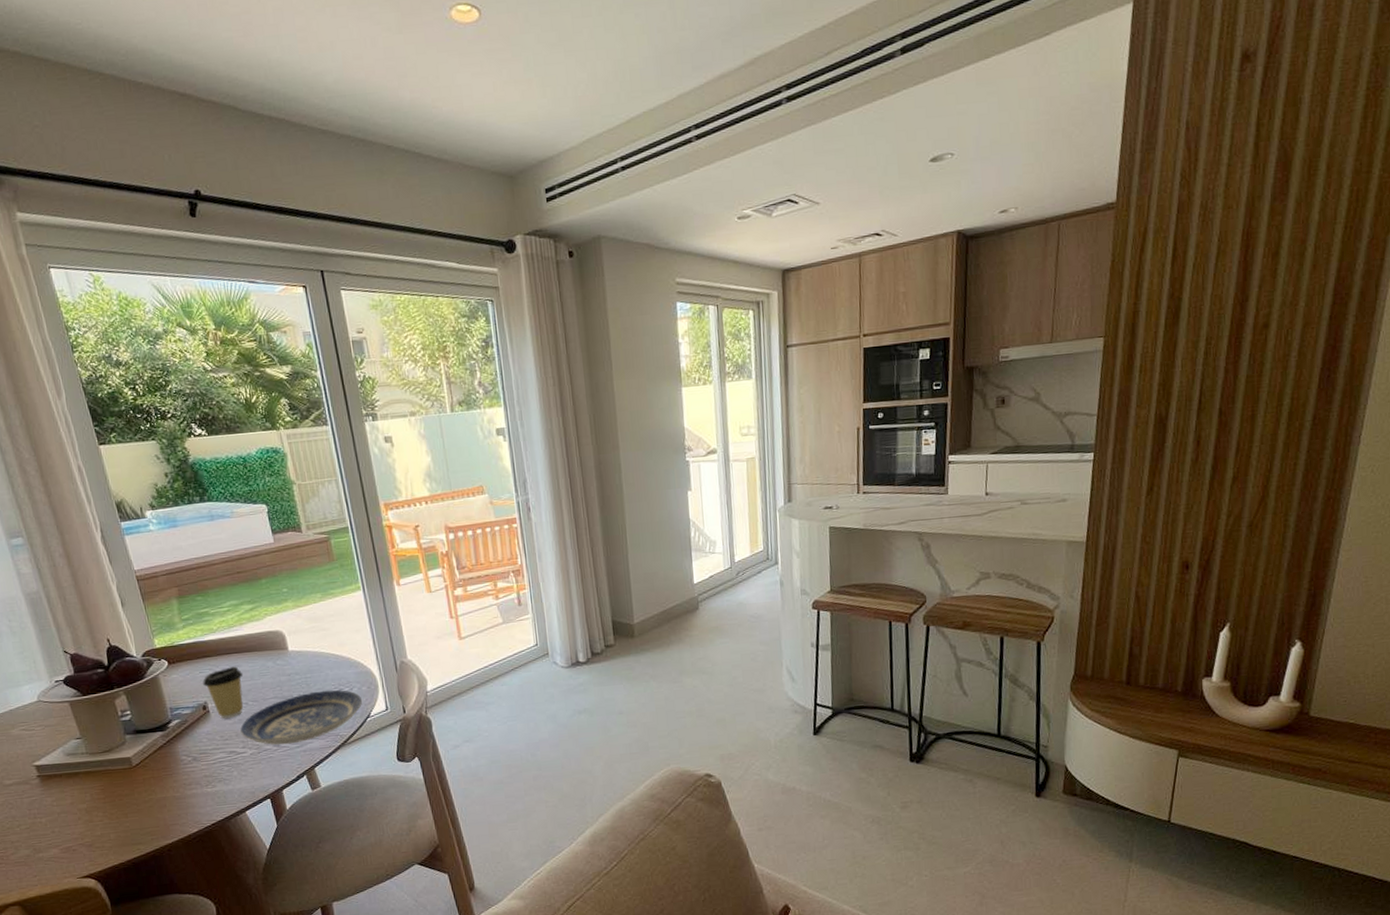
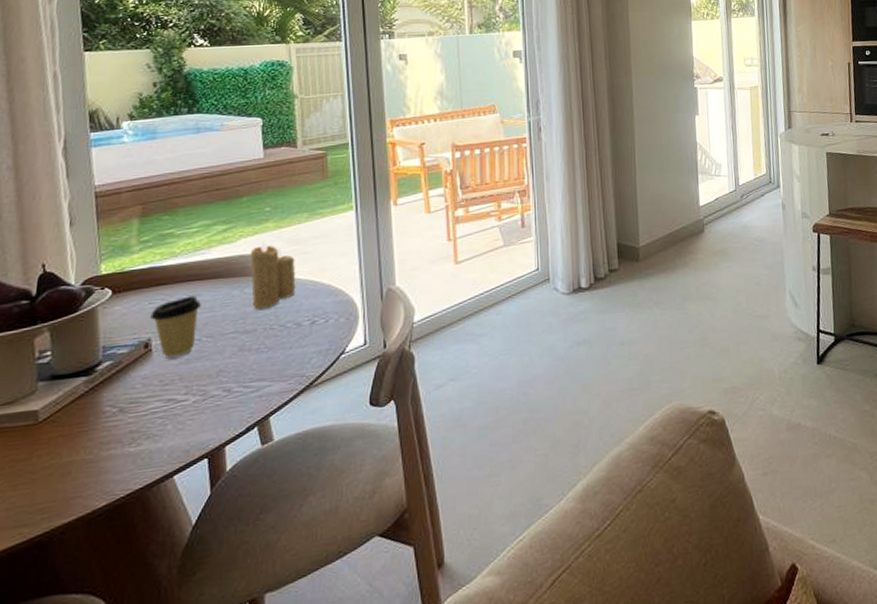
plate: present [240,689,363,745] -> none [186,322,339,390]
candle: none [276,619,321,679] -> present [250,241,296,309]

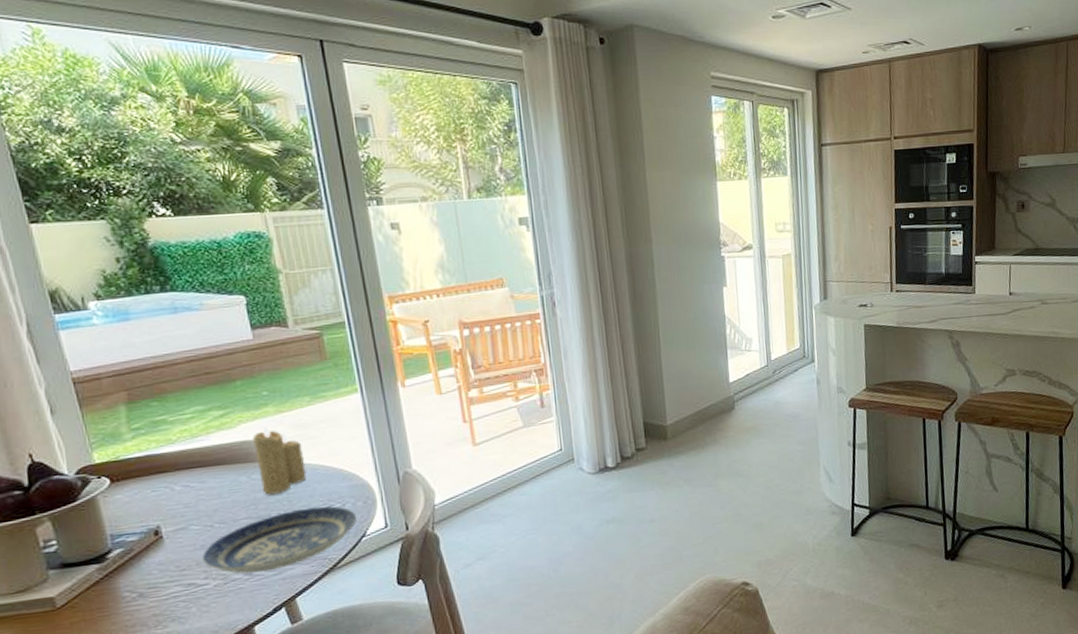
coffee cup: present [150,295,202,359] -> none [155,482,209,545]
plate: none [186,322,339,390] -> present [202,506,357,574]

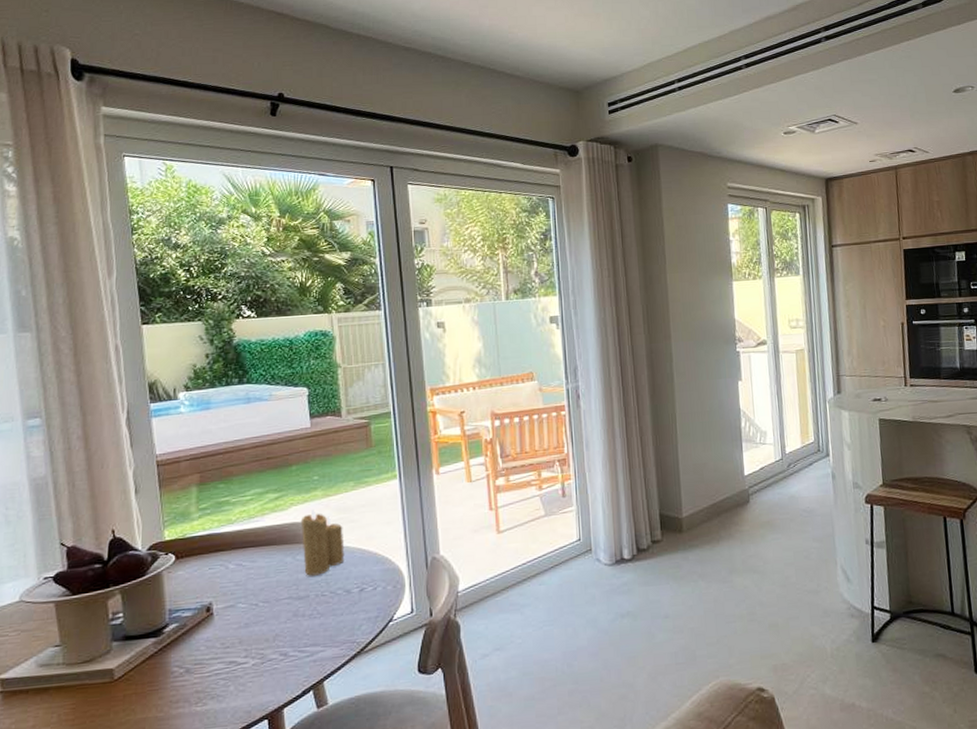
plate: present [202,506,357,574] -> none [245,589,386,654]

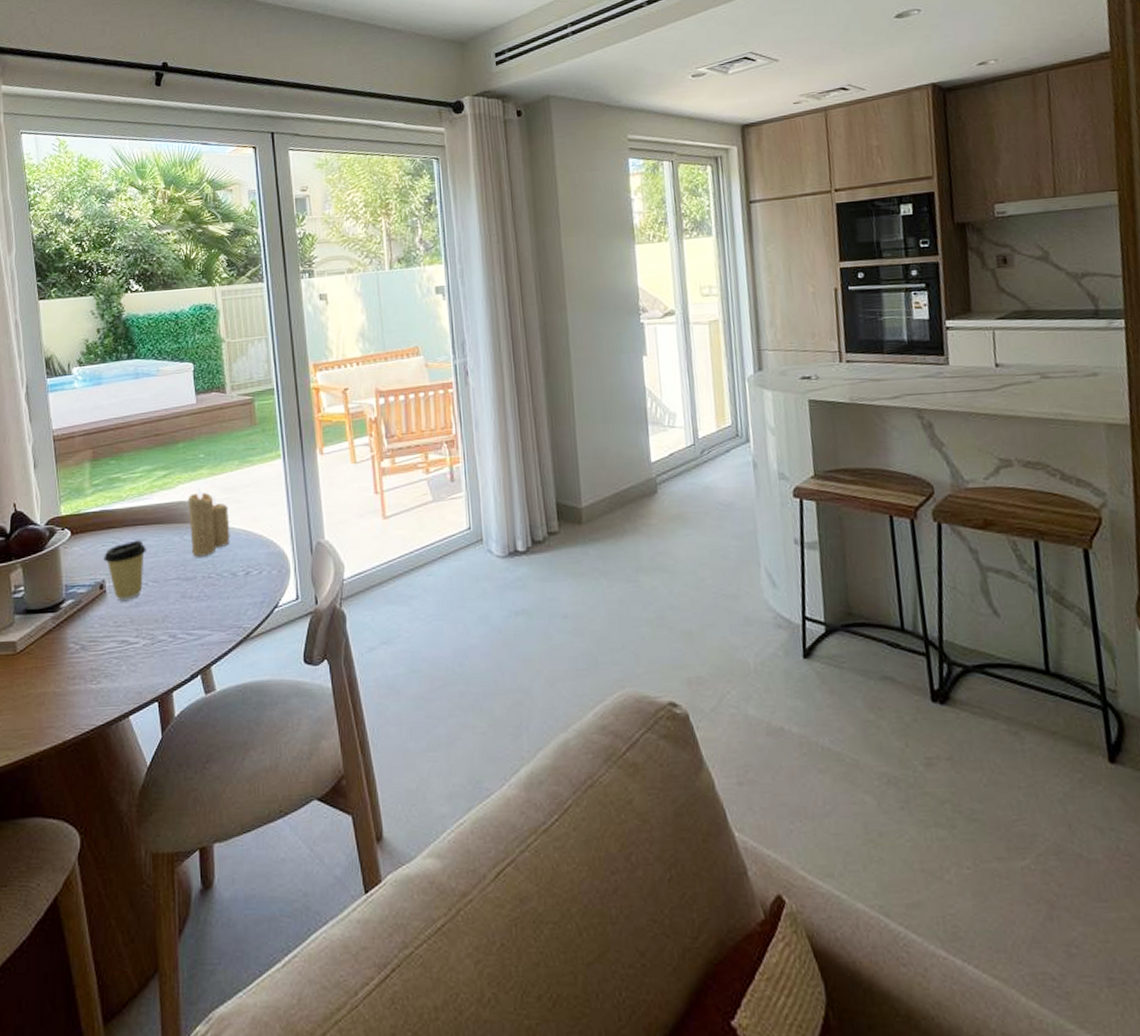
coffee cup: none [211,562,258,622] -> present [104,540,147,601]

